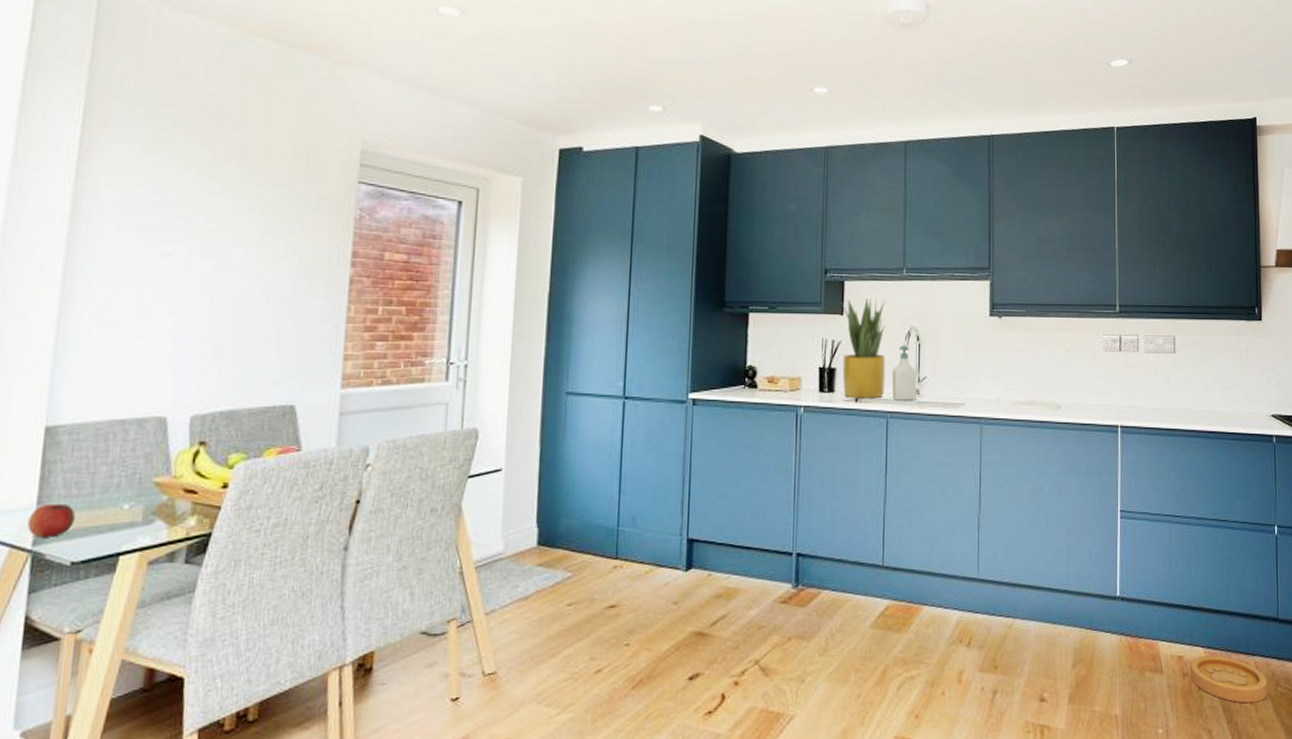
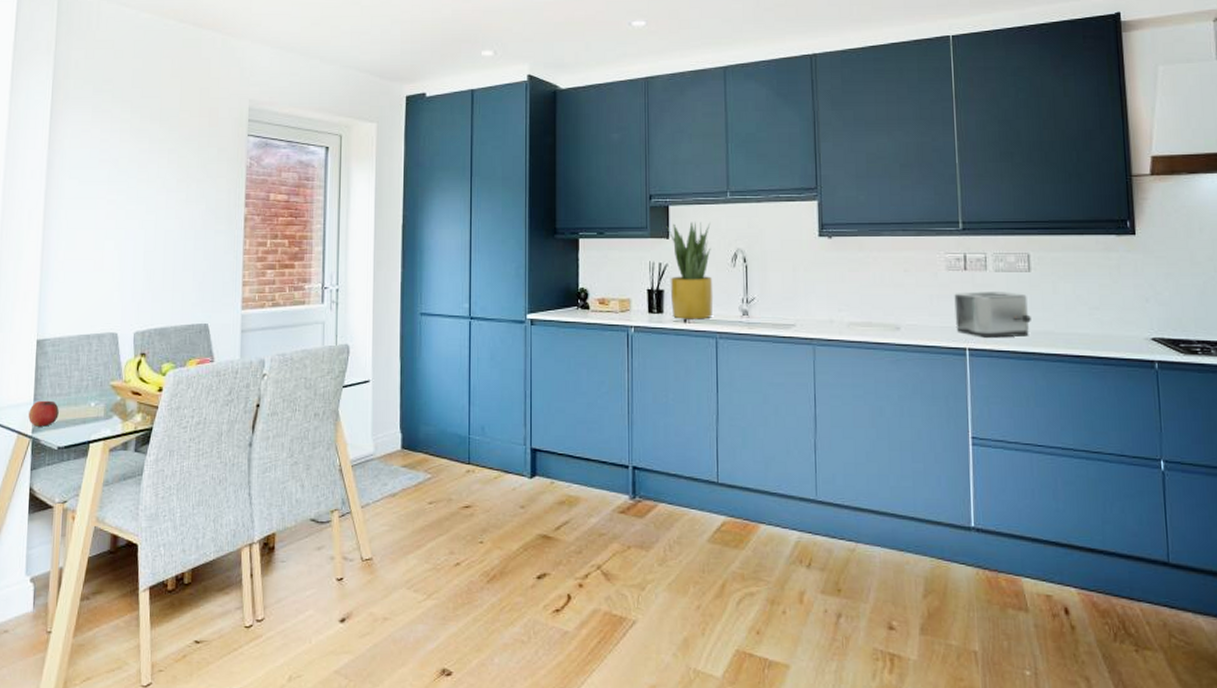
soap bottle: present [892,345,917,400] -> none [720,266,746,321]
toaster: none [1110,372,1174,415] -> present [954,292,1031,338]
pet bowl: present [1191,655,1268,704] -> none [1062,597,1159,653]

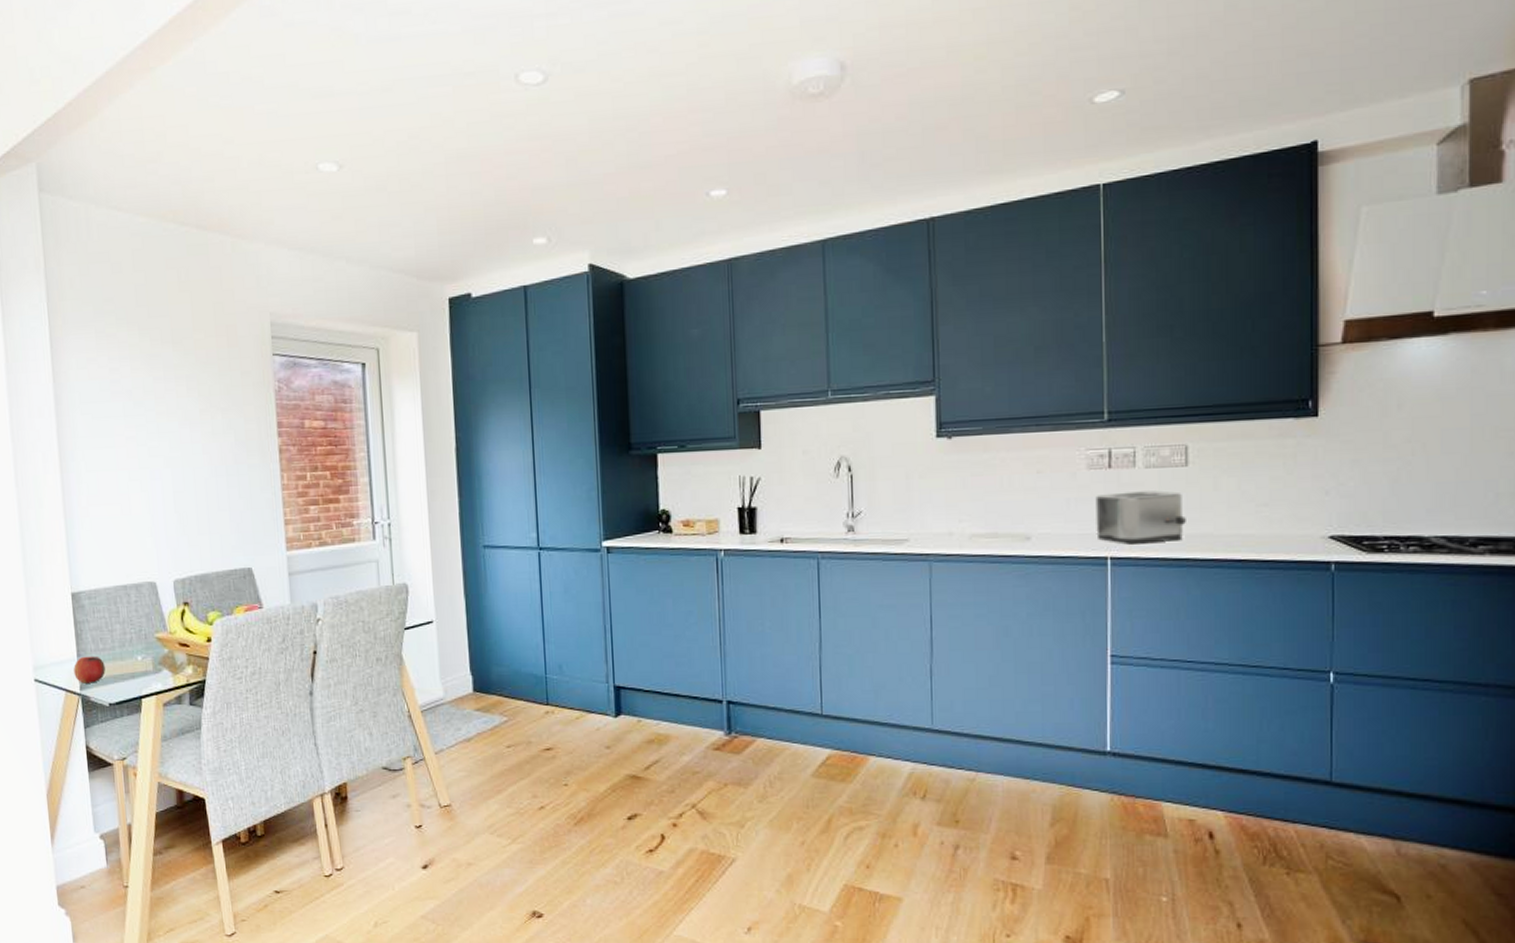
planter: present [666,222,714,319] -> none [757,428,814,539]

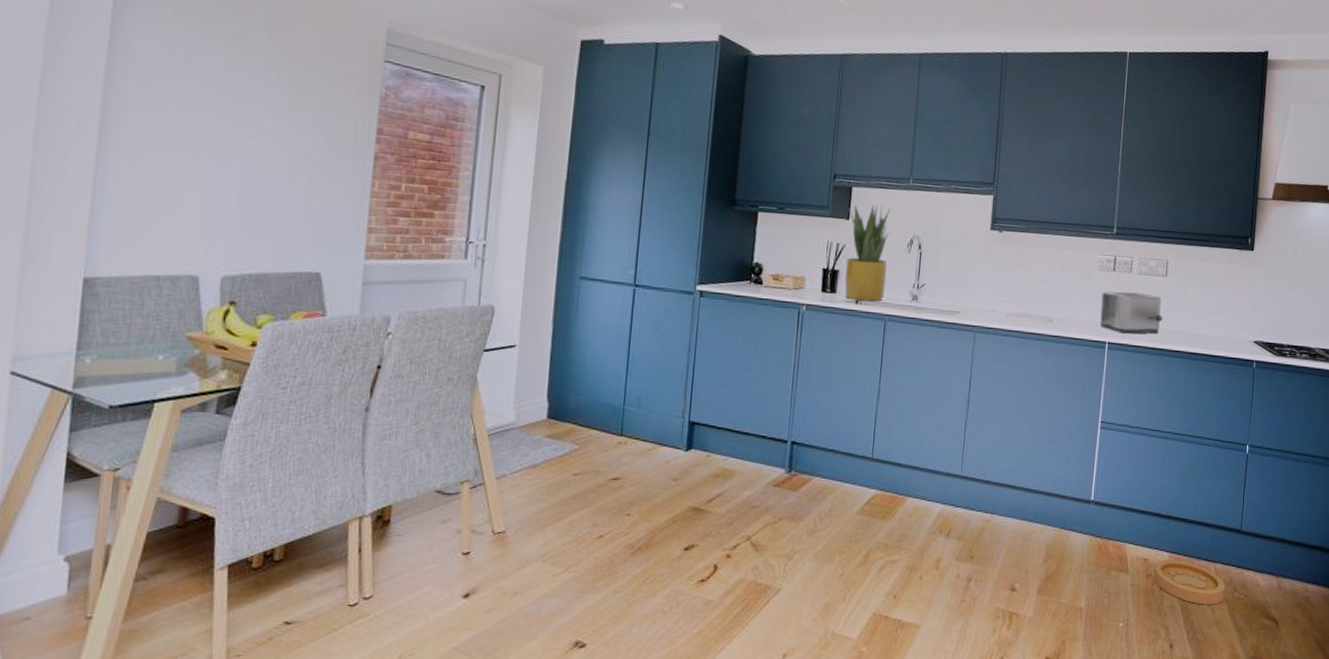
fruit: present [74,656,105,683] -> none [68,350,113,382]
planter: none [757,428,814,539] -> present [845,205,891,302]
pet bowl: none [1206,820,1313,876] -> present [1154,560,1226,605]

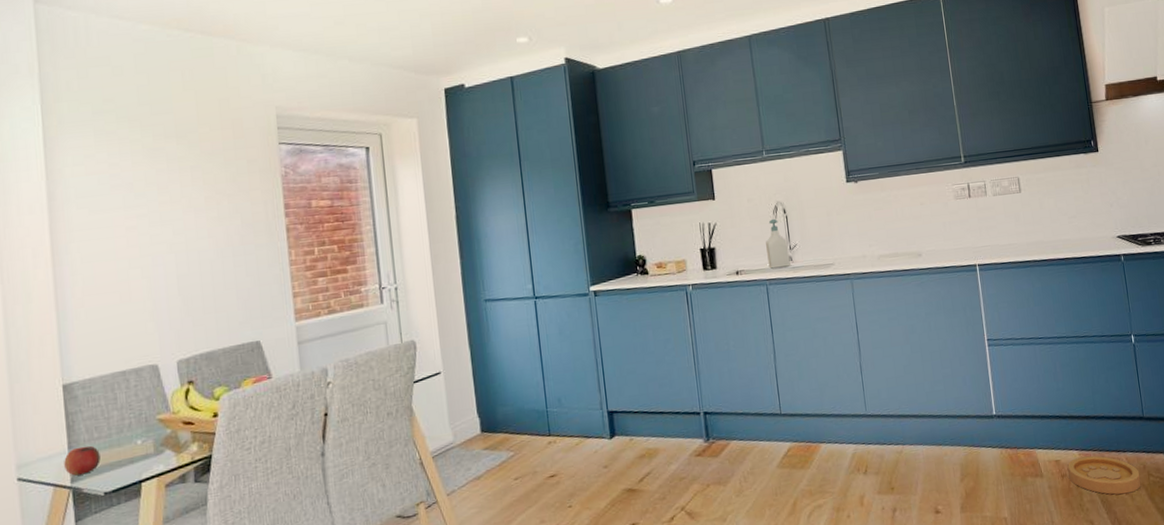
fruit: none [68,350,113,382] -> present [64,445,101,476]
planter: present [845,205,891,302] -> none [711,181,761,272]
soap bottle: none [891,252,917,306] -> present [766,218,791,269]
toaster: present [1100,291,1163,334] -> none [963,211,1025,254]

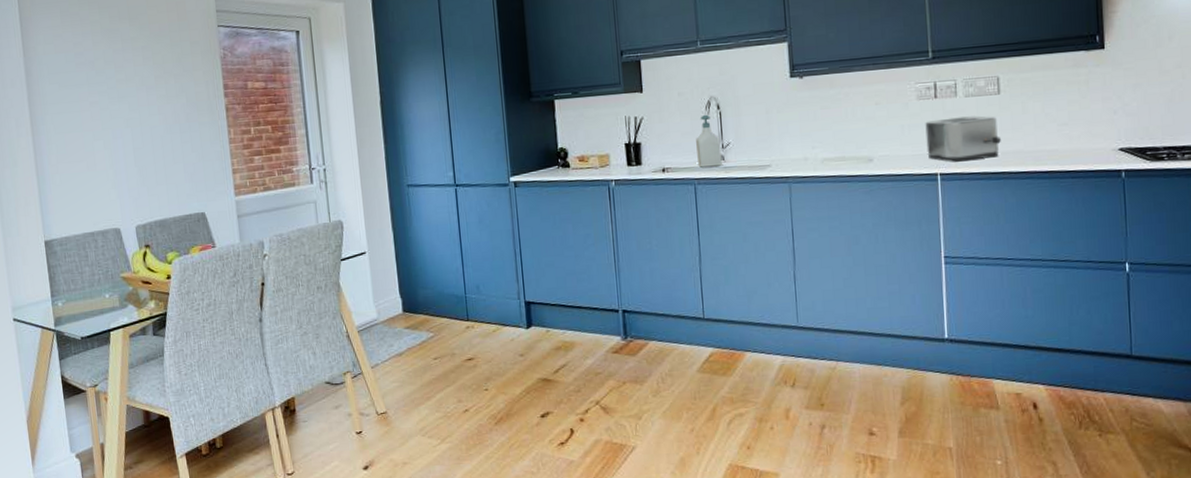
fruit: present [64,445,101,476] -> none [48,295,77,321]
toaster: none [963,211,1025,254] -> present [925,115,1001,162]
pet bowl: present [1067,455,1141,495] -> none [1030,392,1121,438]

